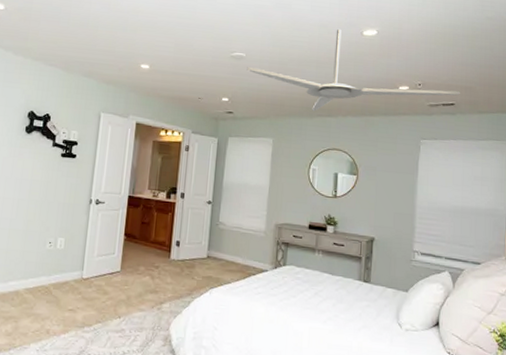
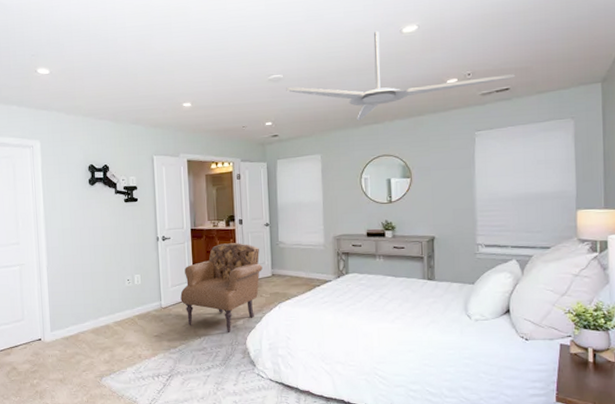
armchair: none [105,216,199,316] -> present [180,243,263,334]

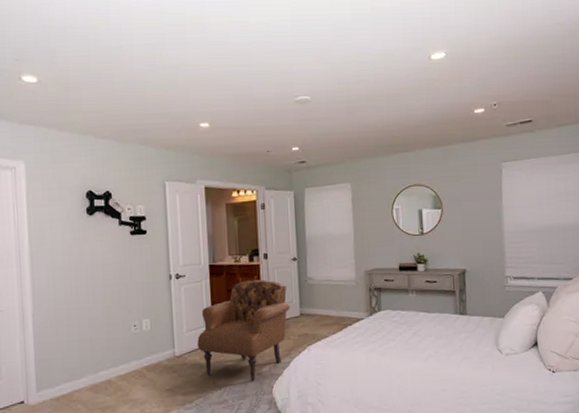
ceiling fan: present [286,30,515,121] -> none [313,55,537,148]

